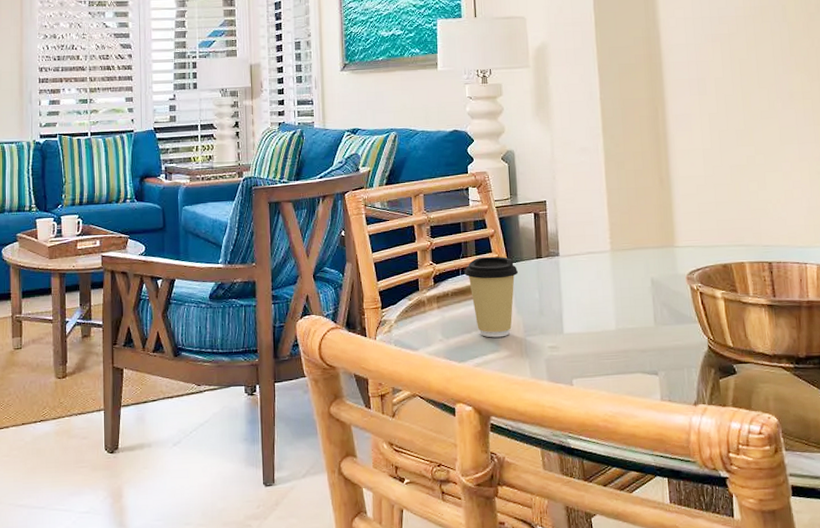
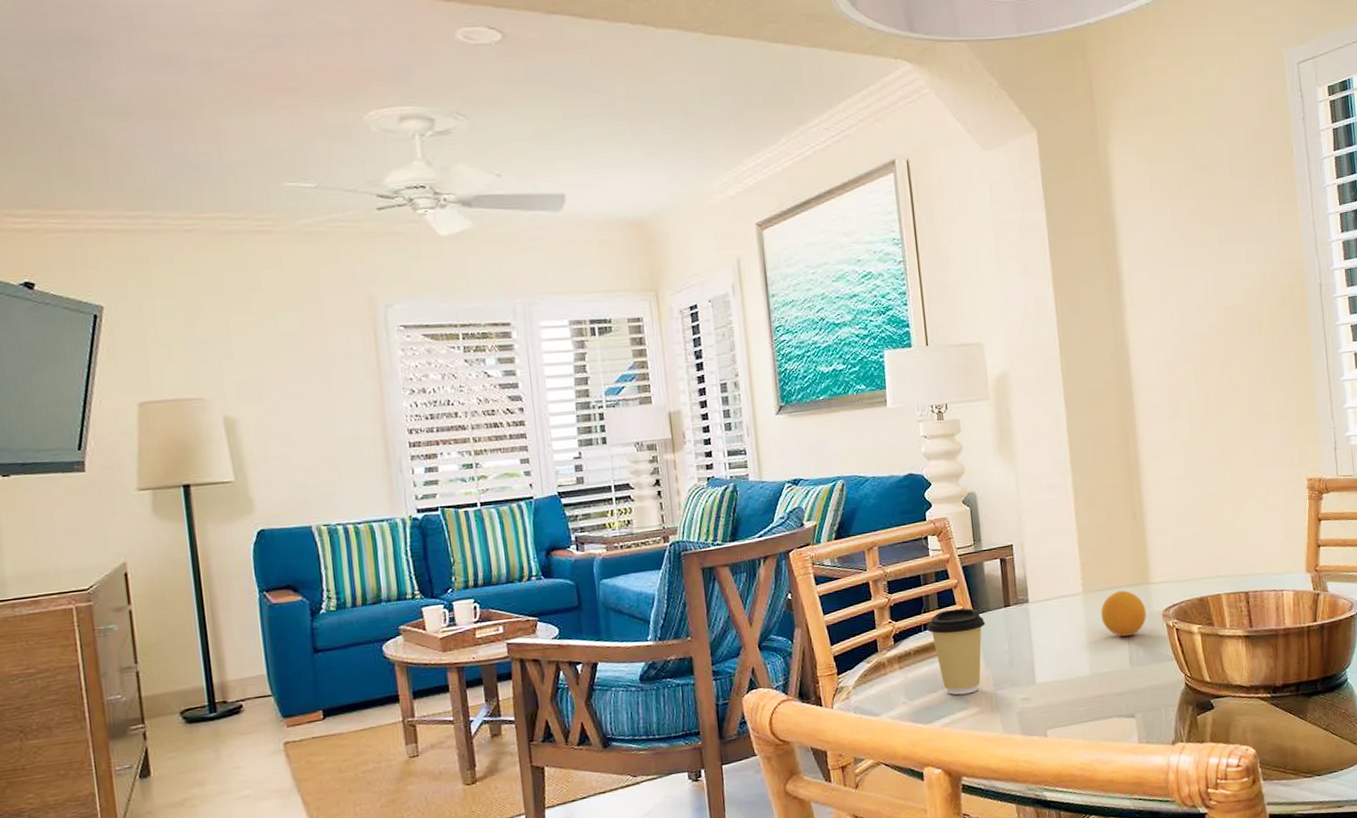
fruit: none [627,251,671,296] -> present [1101,590,1147,637]

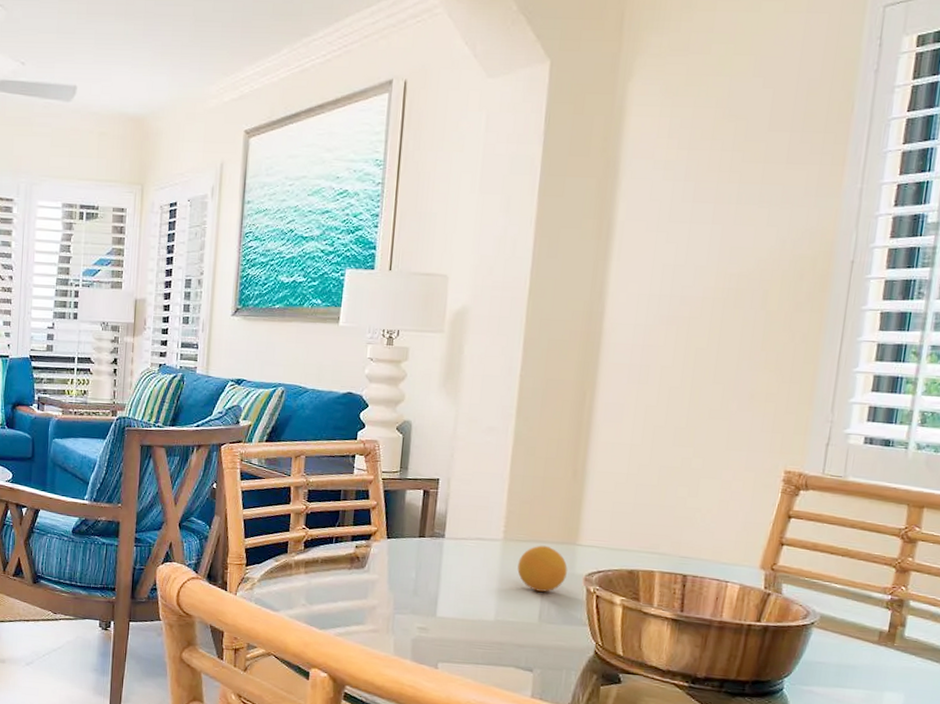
coffee cup: present [927,608,986,695] -> none [338,528,397,611]

